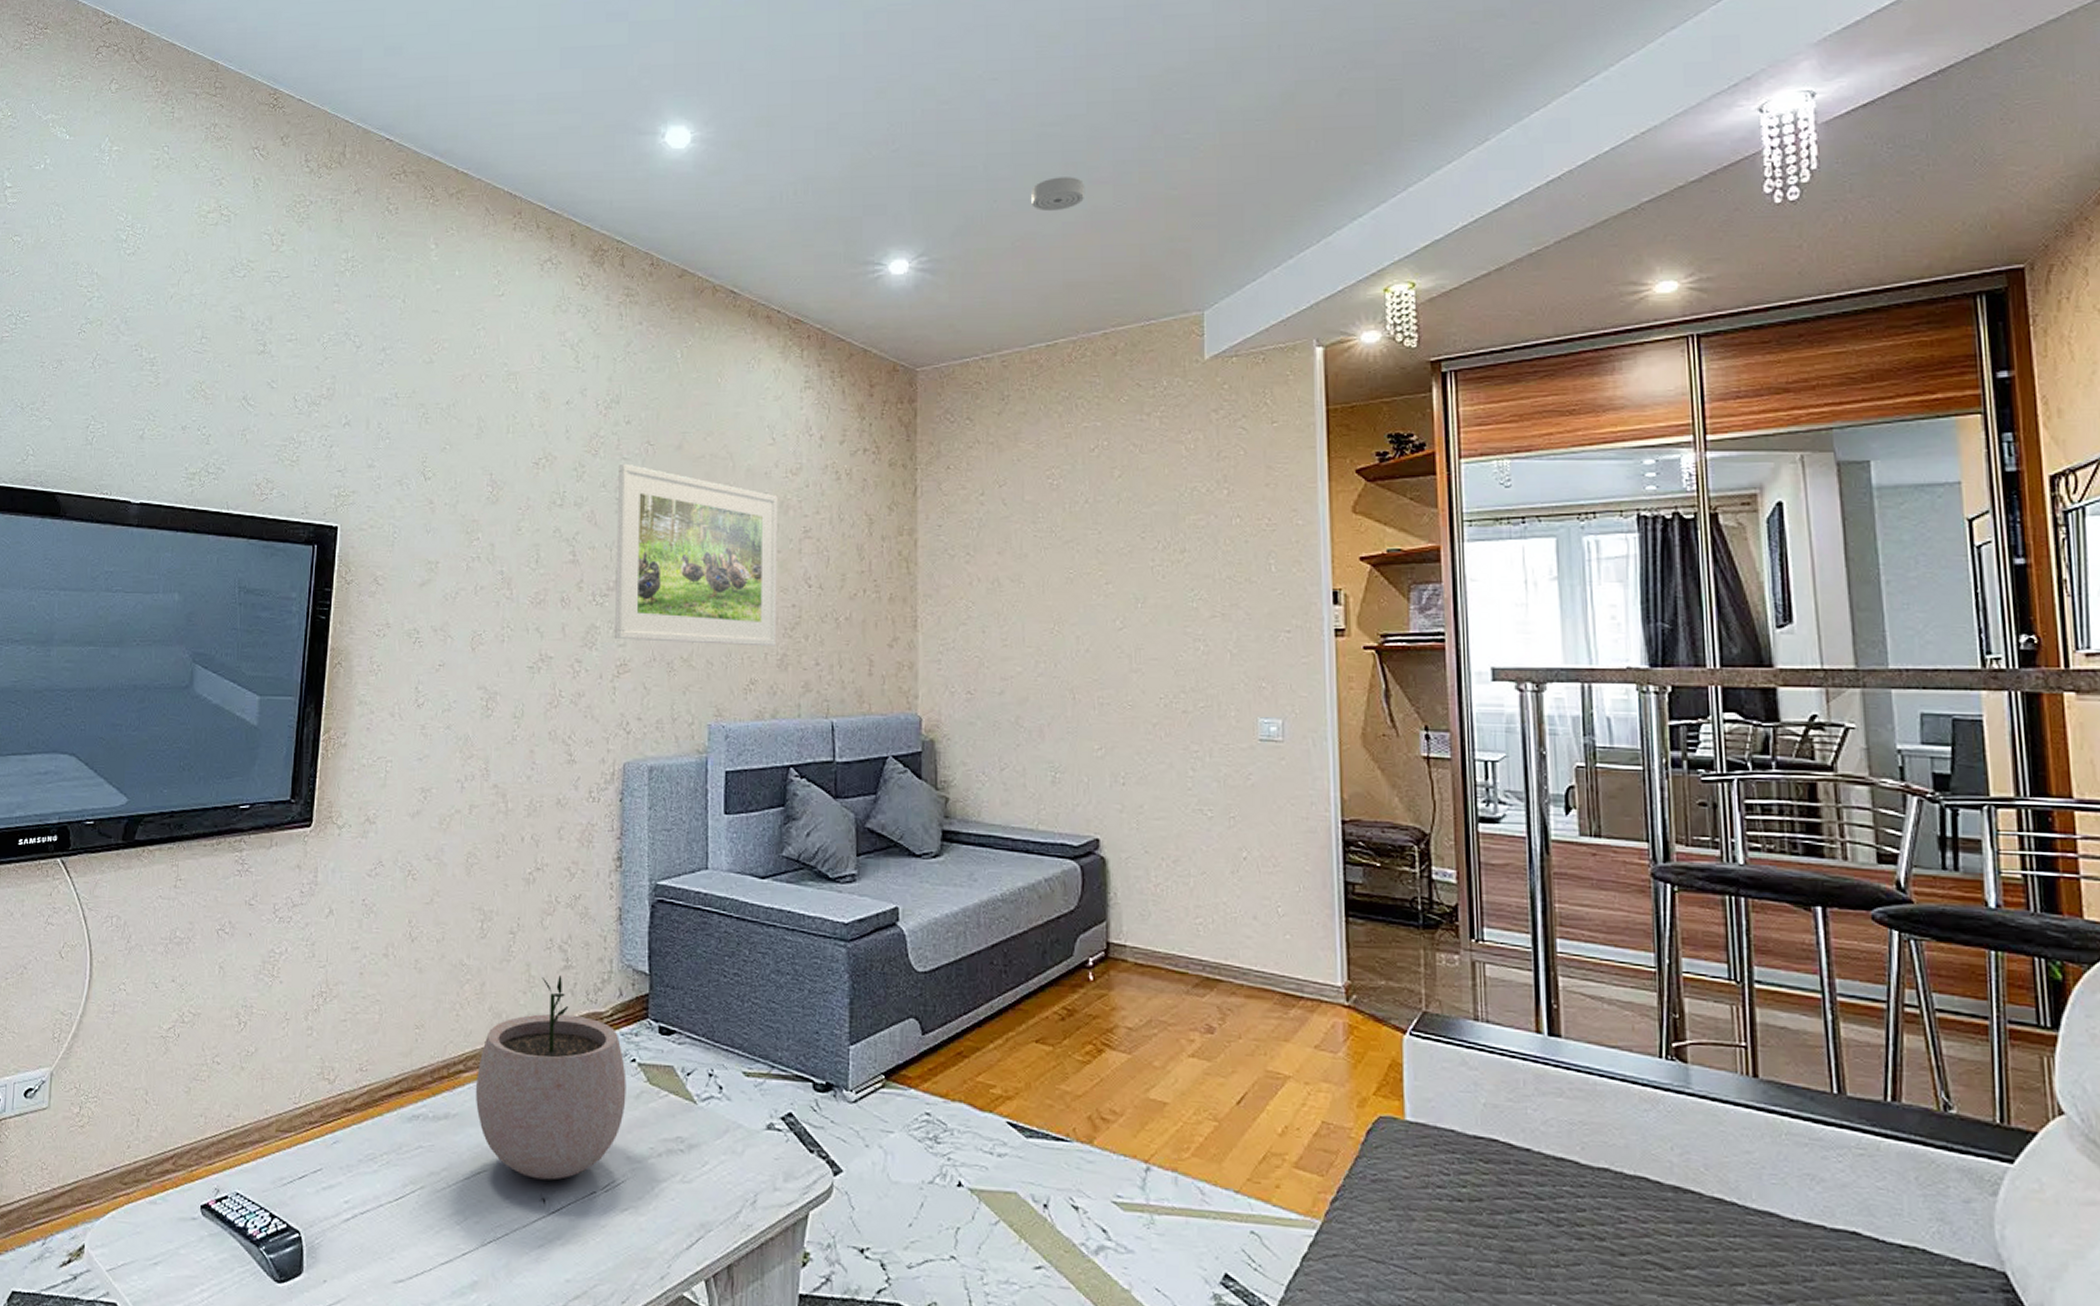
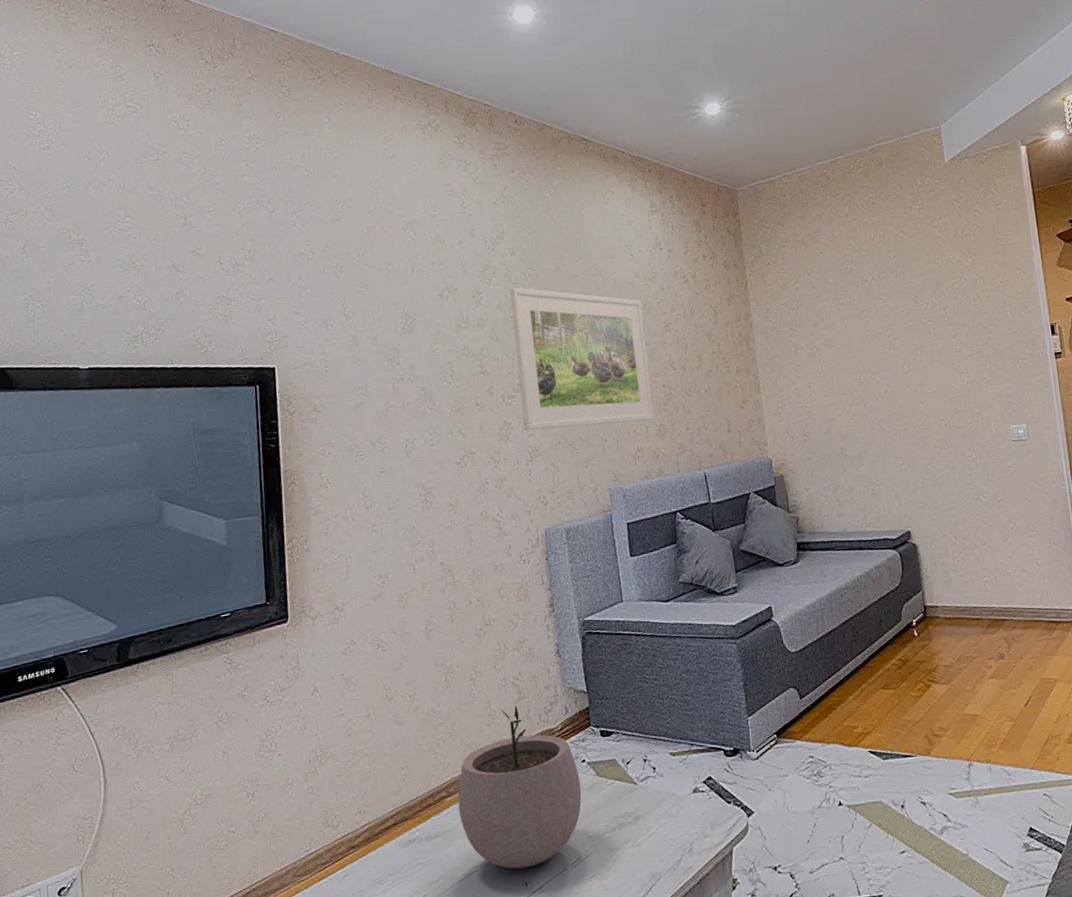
smoke detector: present [1030,177,1086,212] -> none [805,28,846,57]

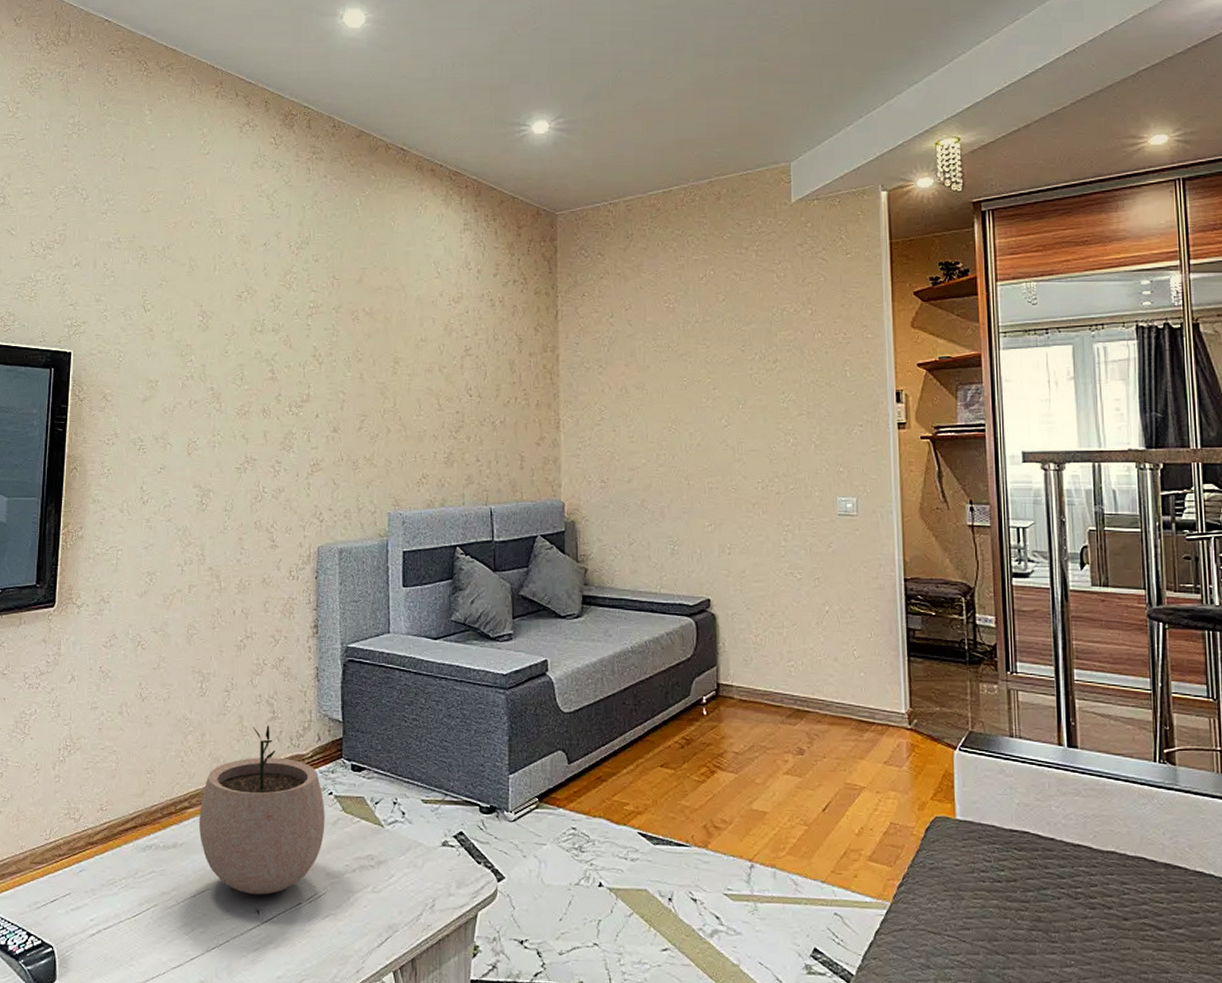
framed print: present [510,287,655,430] -> none [308,295,444,447]

